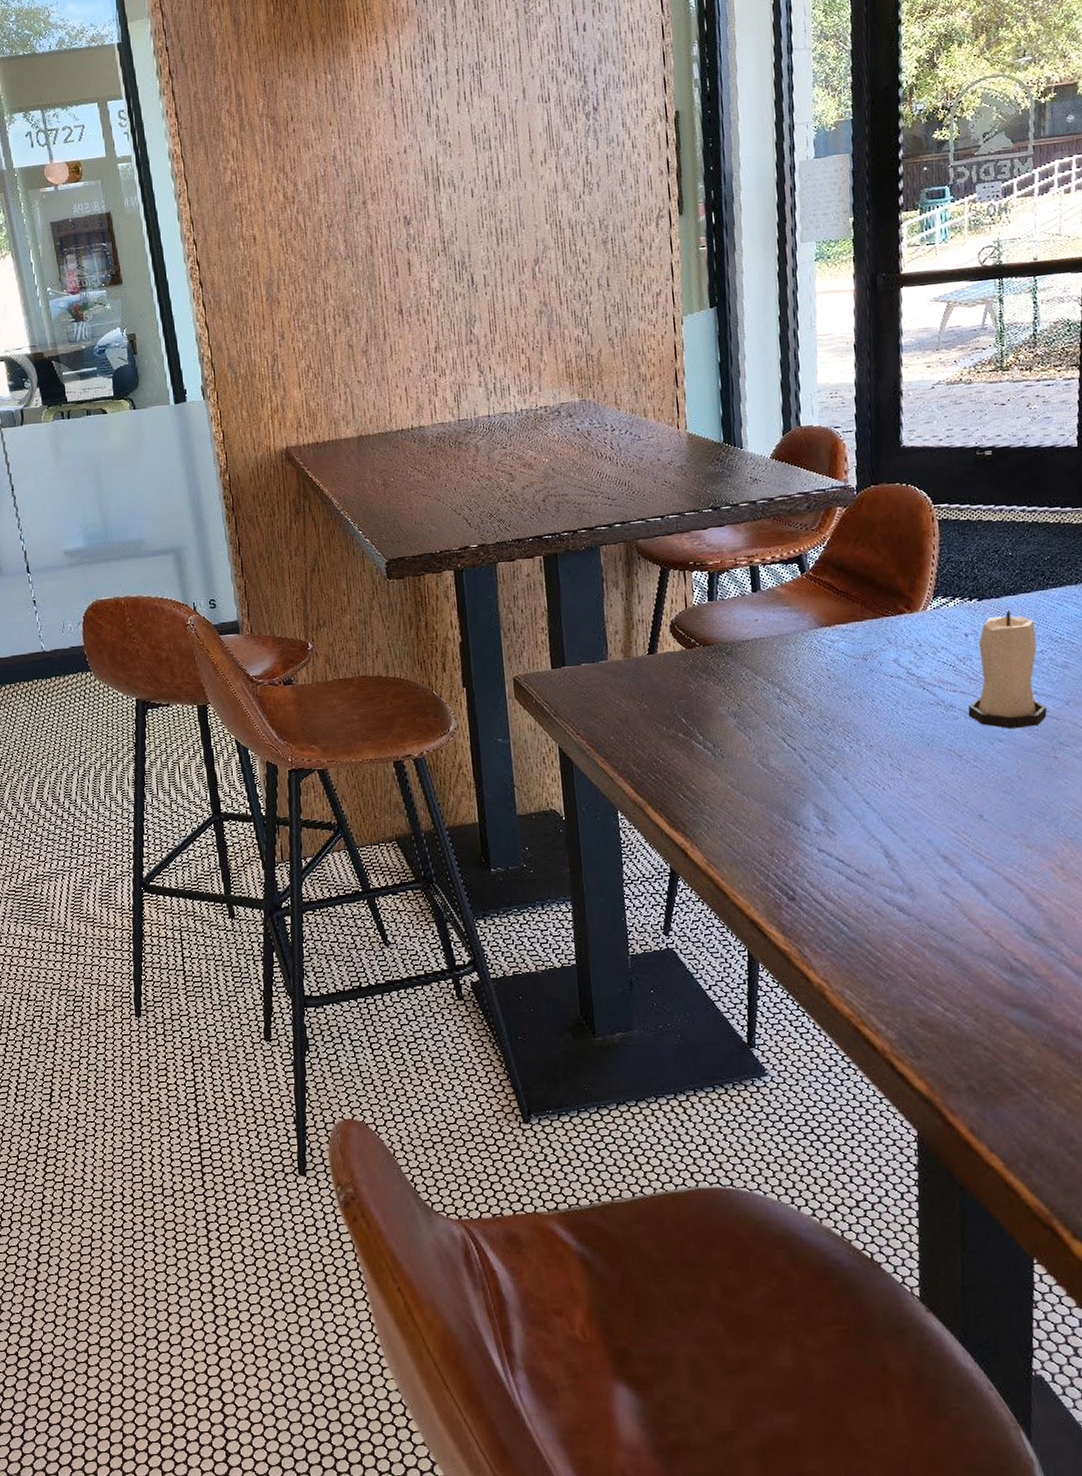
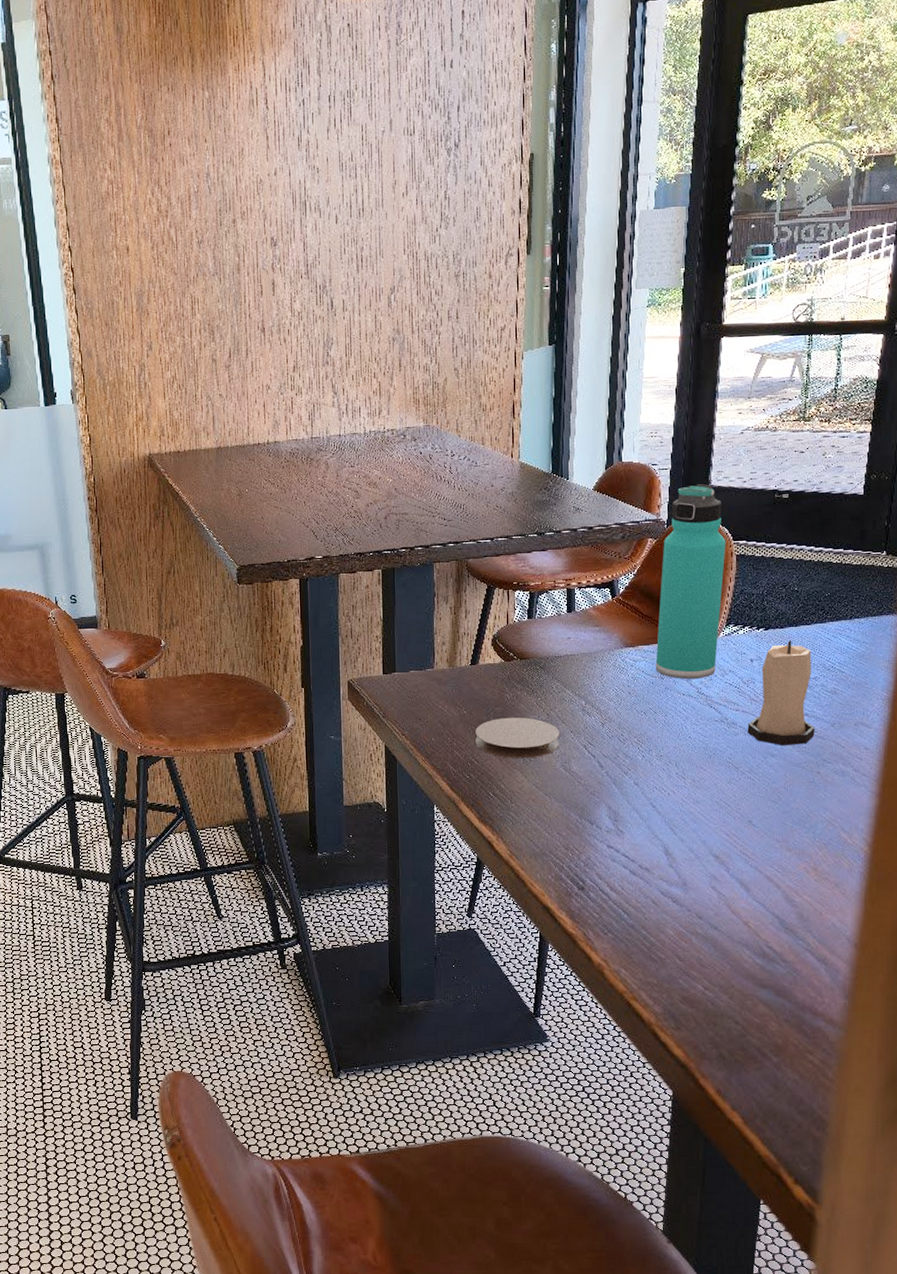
coaster: none [658,709,754,756] -> present [475,717,560,759]
thermos bottle: none [854,445,926,660] -> present [655,484,726,680]

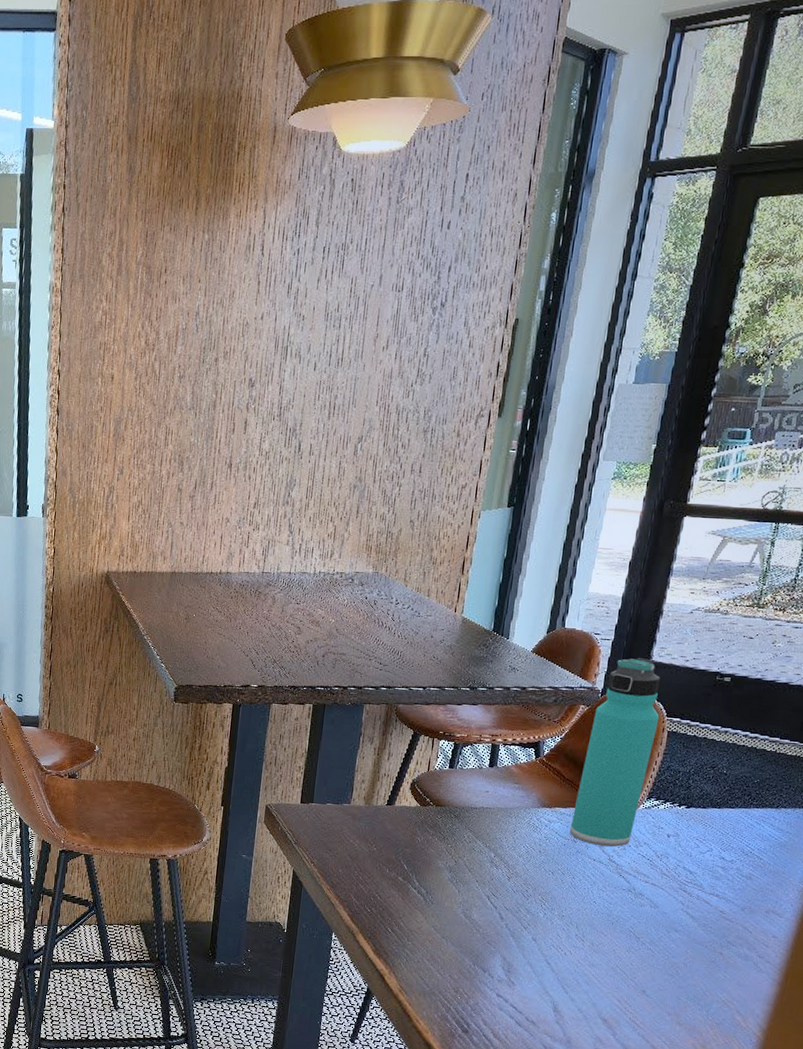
coaster: present [475,717,560,759] -> none [381,859,465,902]
candle: present [747,640,815,746] -> none [653,821,732,924]

